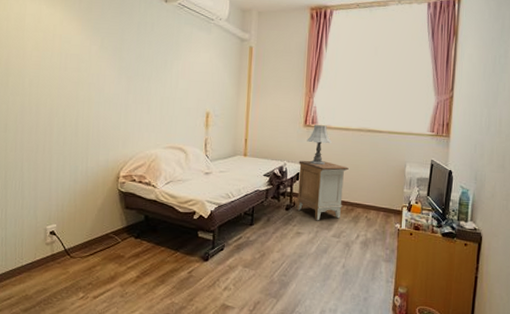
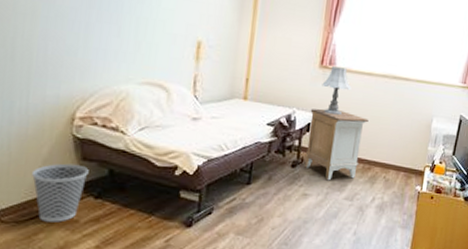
wastebasket: none [91,211,130,257] -> present [32,163,89,222]

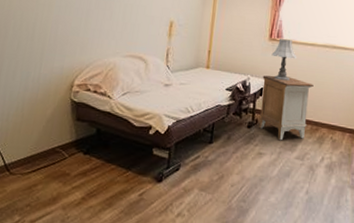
wastebasket: present [32,163,89,222] -> none [37,123,81,175]

